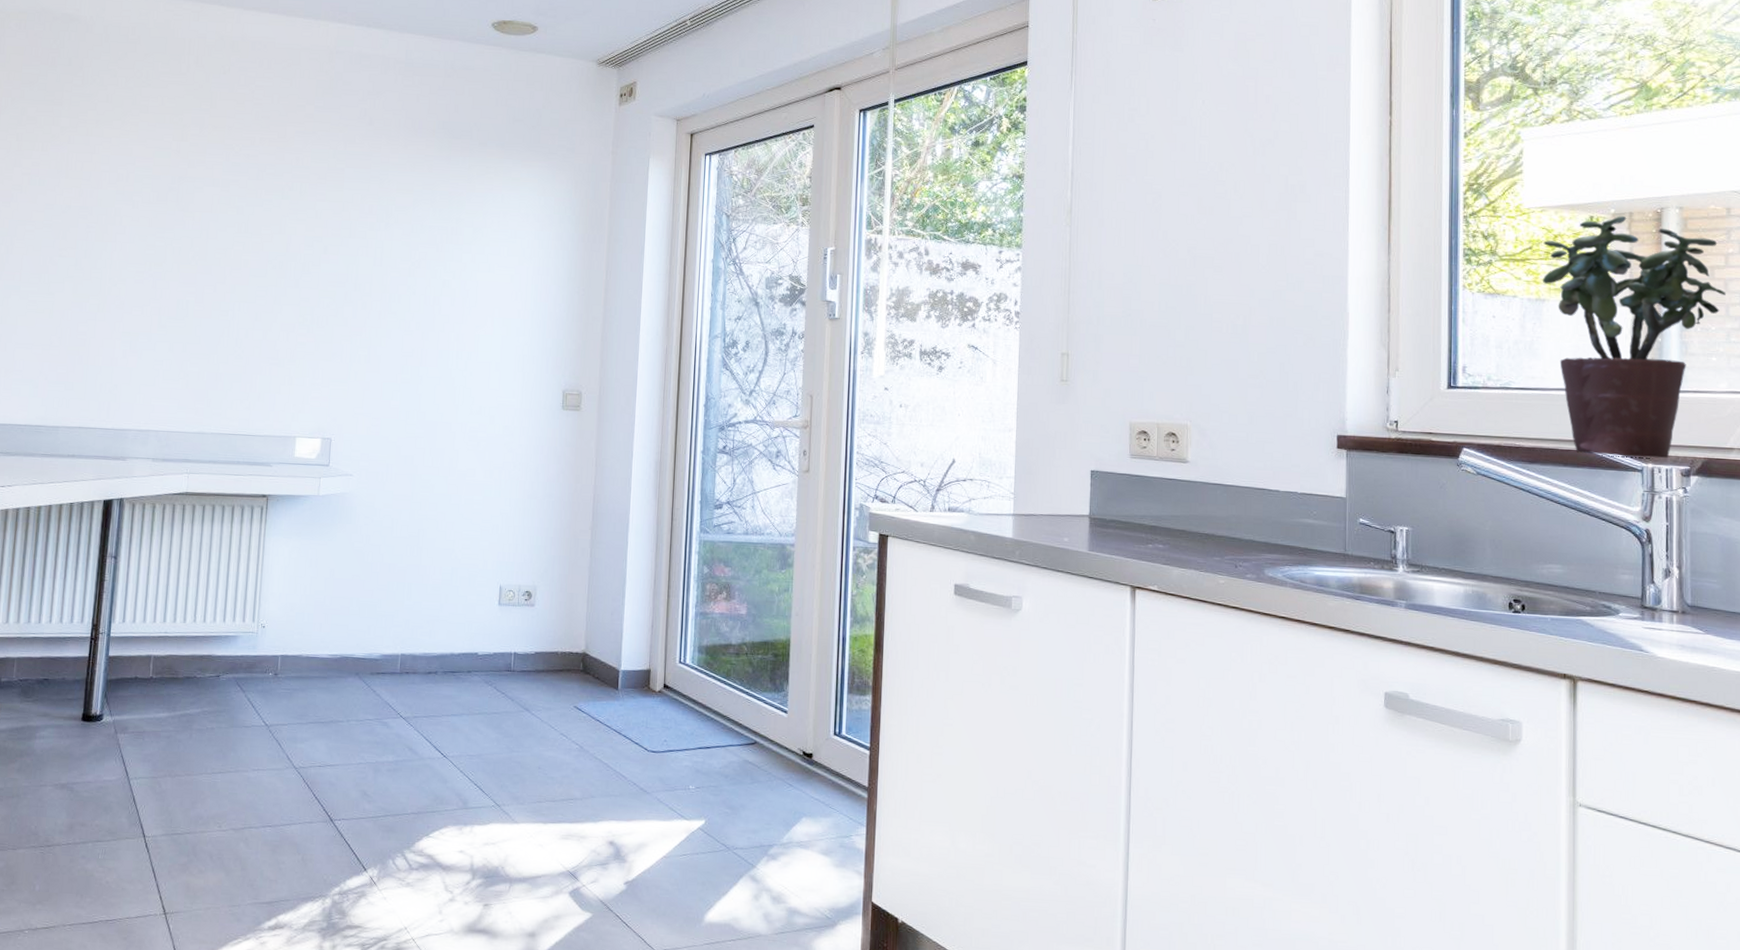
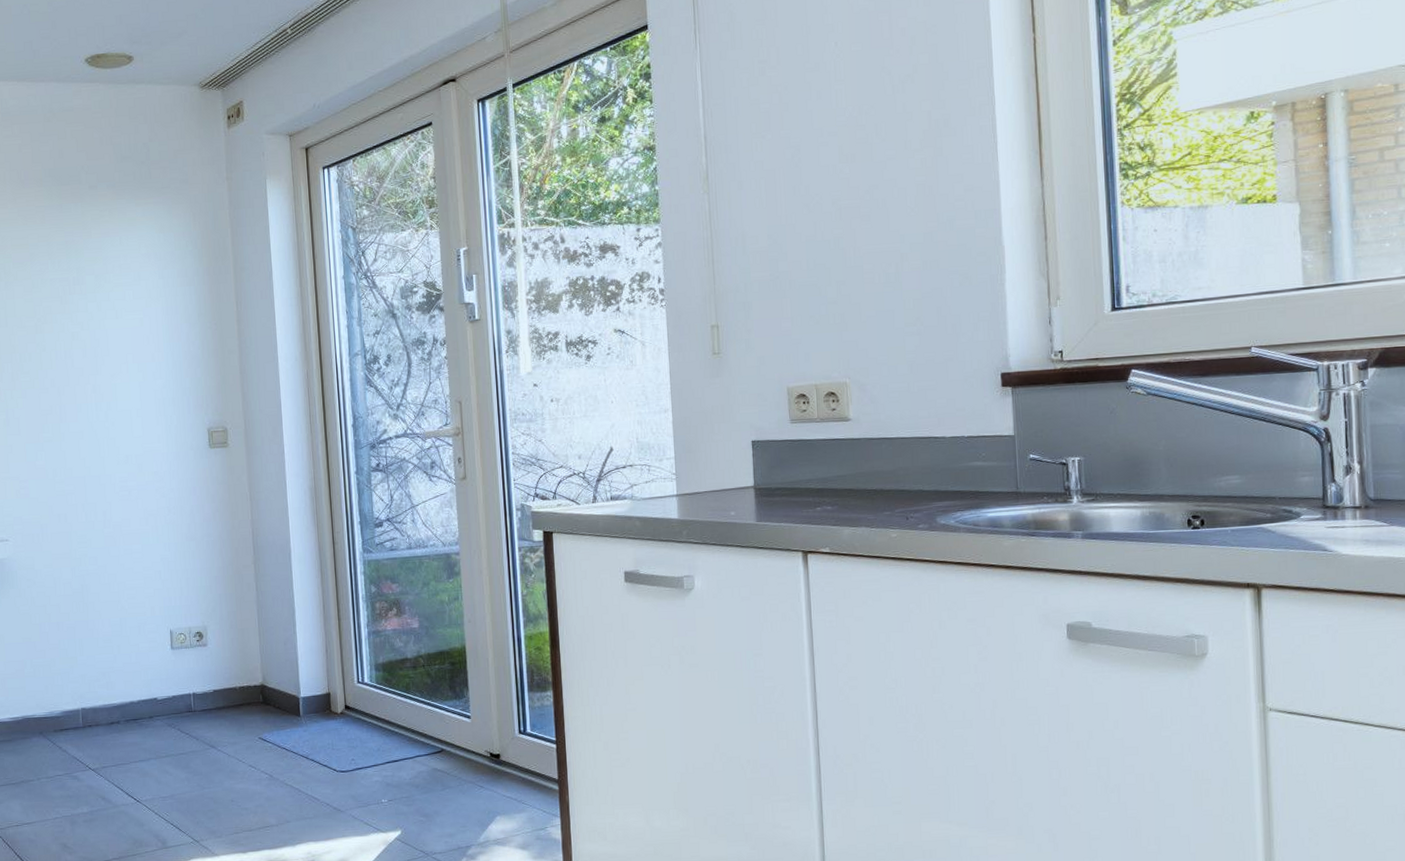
potted plant: present [1542,215,1727,459] -> none [1203,107,1398,359]

